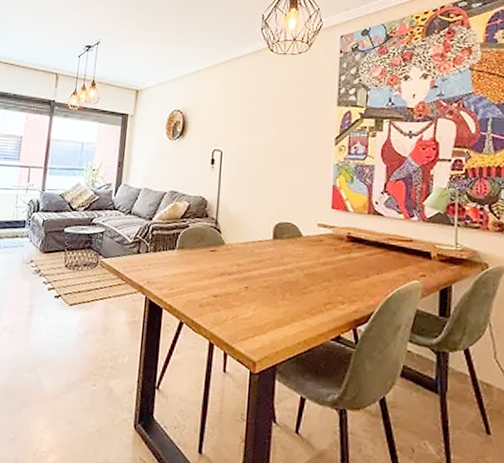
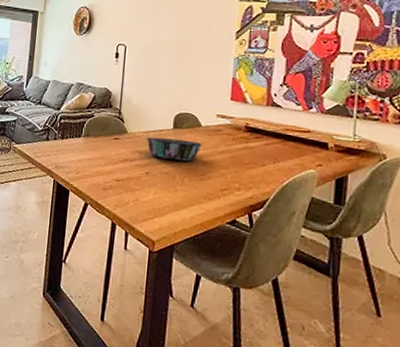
decorative bowl: none [245,248,304,274] -> present [146,137,202,161]

